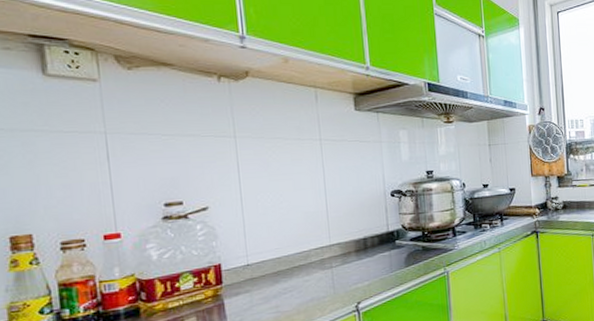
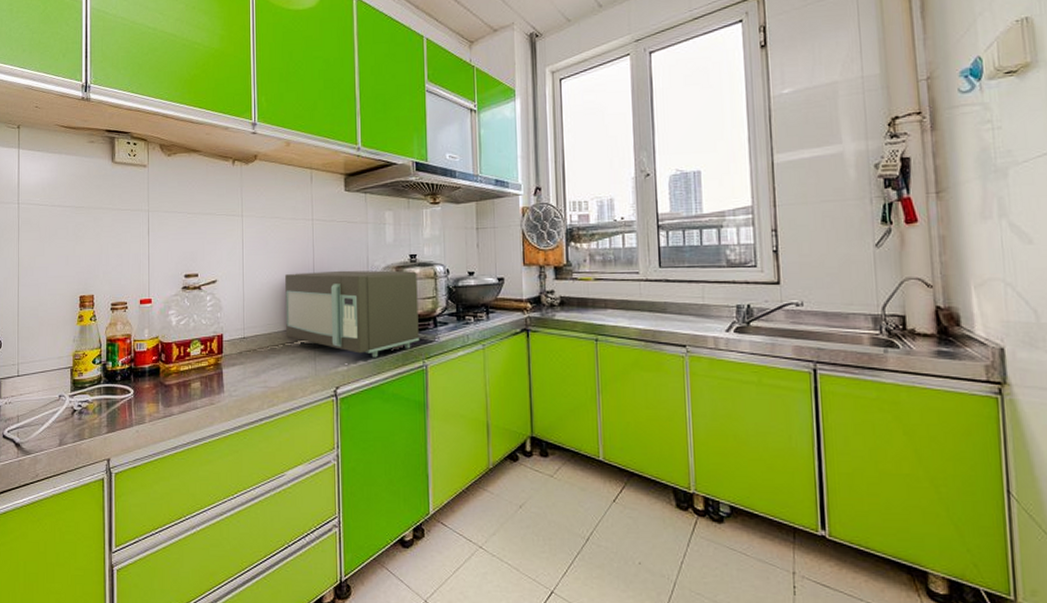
microwave: none [293,186,441,270] -> present [285,270,420,358]

